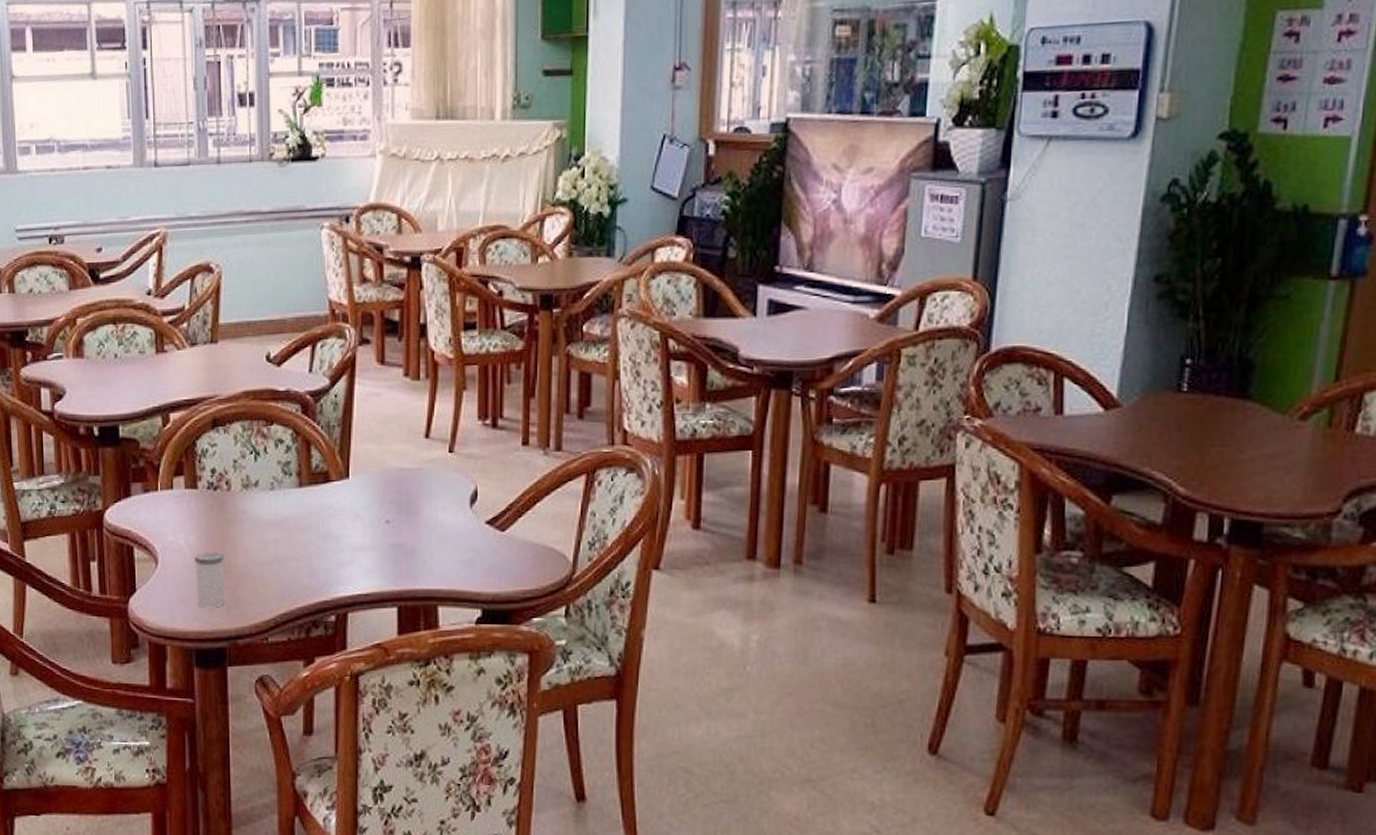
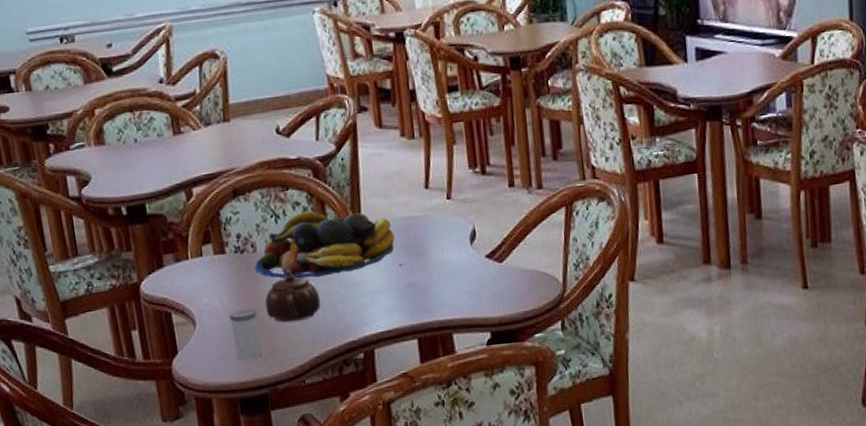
fruit bowl: none [226,451,384,525] -> present [254,211,395,279]
teapot: none [234,513,295,572] -> present [265,269,321,323]

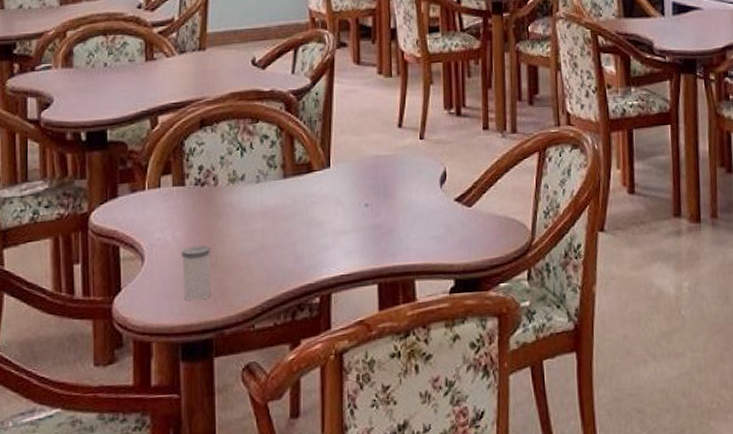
fruit bowl: present [254,211,395,279] -> none [214,145,363,216]
teapot: present [265,269,321,323] -> none [221,204,280,262]

